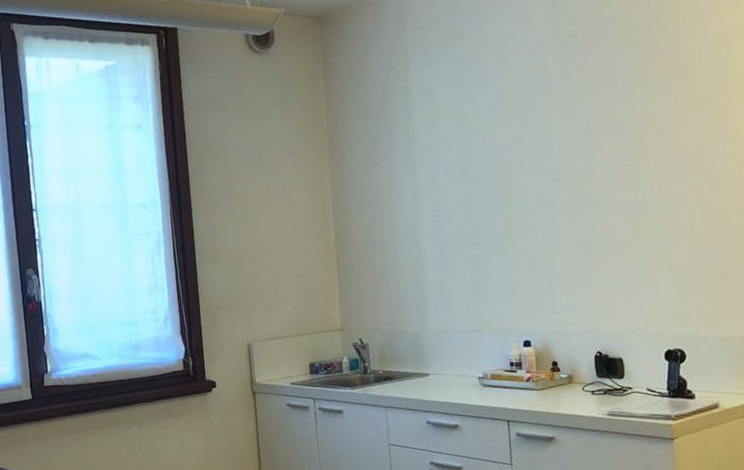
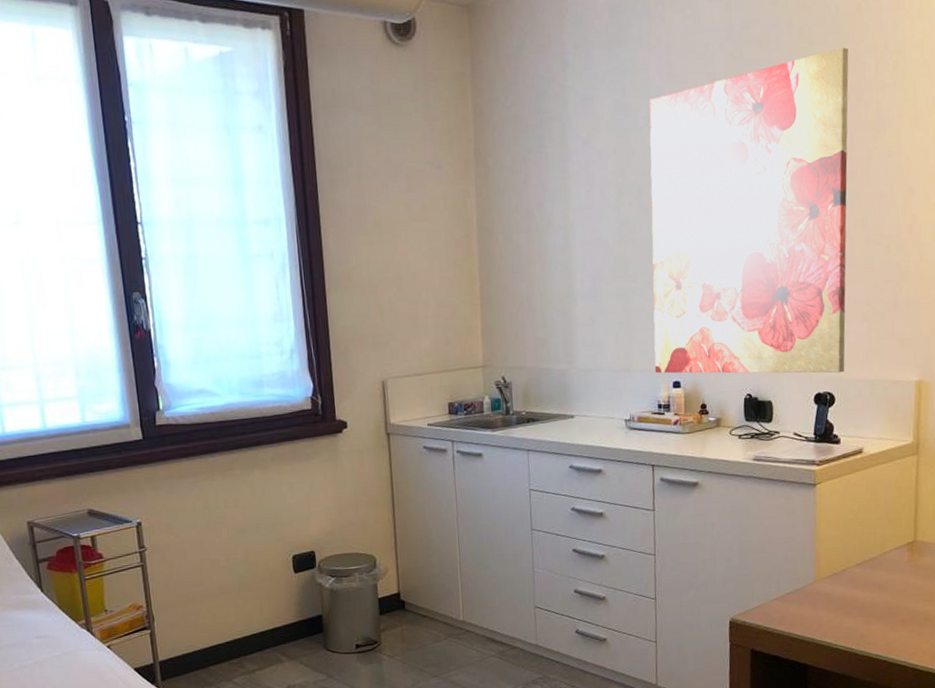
wall art: none [486,36,693,334] -> present [649,47,849,374]

